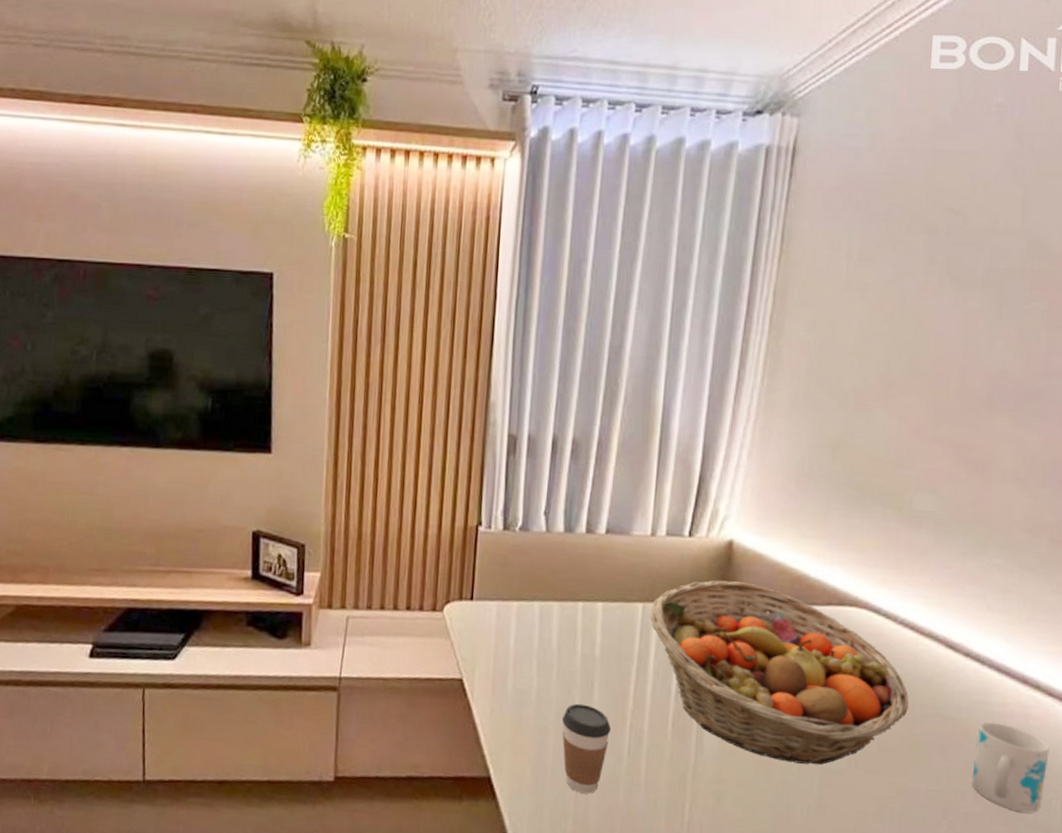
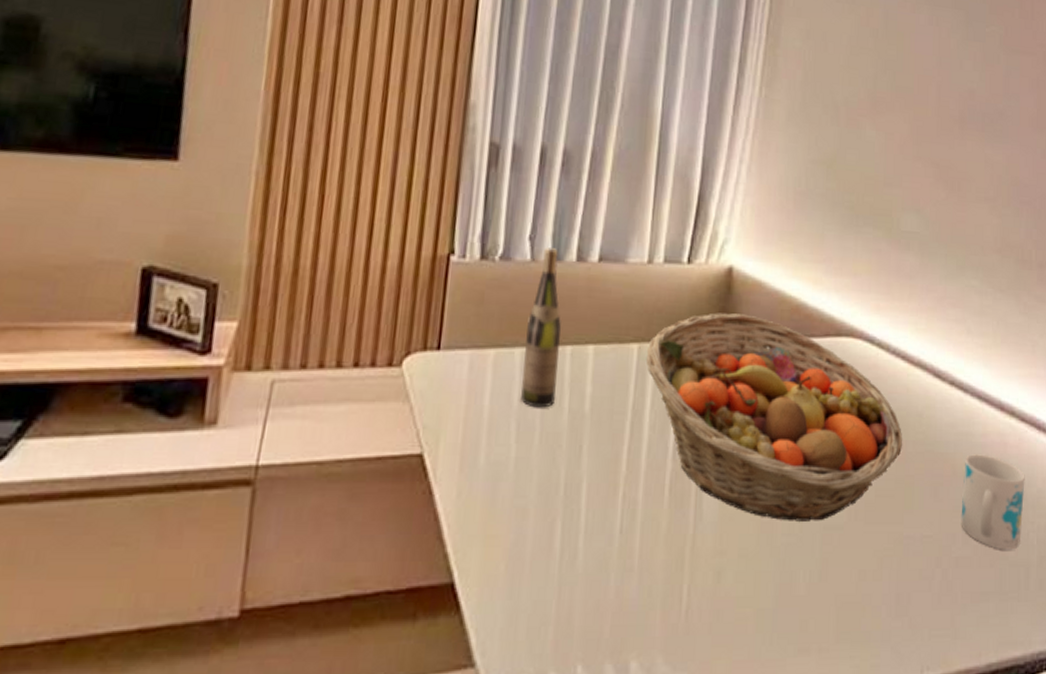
wine bottle: none [540,521,574,651] -> present [521,248,562,408]
coffee cup: present [561,703,611,794] -> none [544,473,602,590]

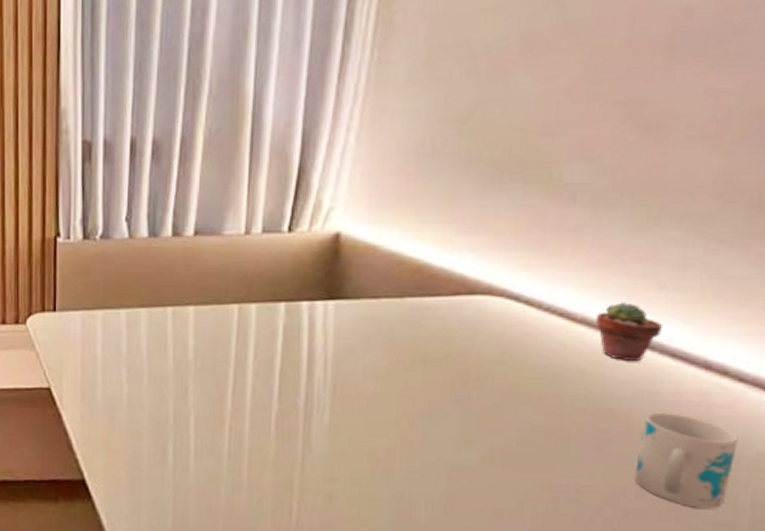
wine bottle: present [521,248,562,408] -> none [129,226,162,357]
fruit basket: present [645,313,903,521] -> none [246,276,557,463]
potted succulent: none [928,346,971,403] -> present [596,302,662,361]

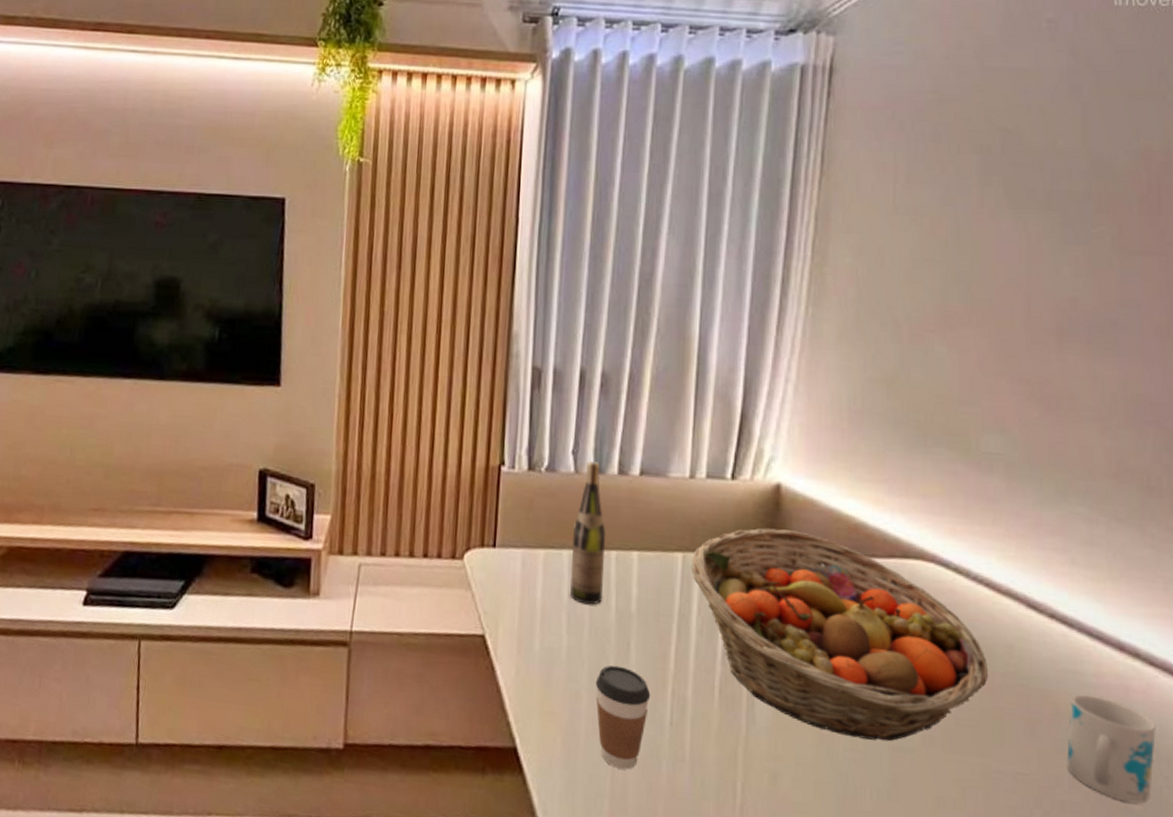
wine bottle: none [129,226,162,357] -> present [570,461,606,605]
coffee cup: none [155,407,209,495] -> present [595,665,651,770]
fruit basket: none [246,276,557,463] -> present [690,528,989,742]
potted succulent: present [596,302,662,361] -> none [1019,575,1077,638]

